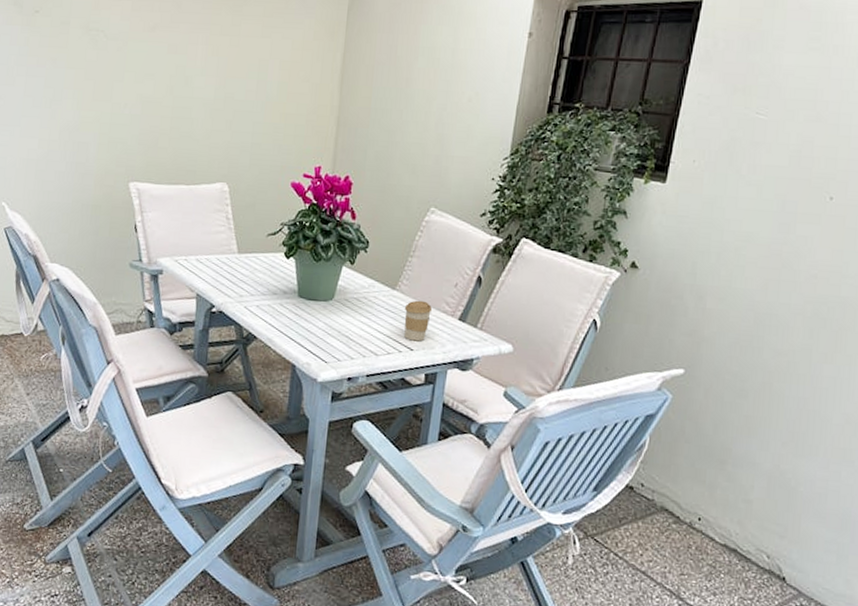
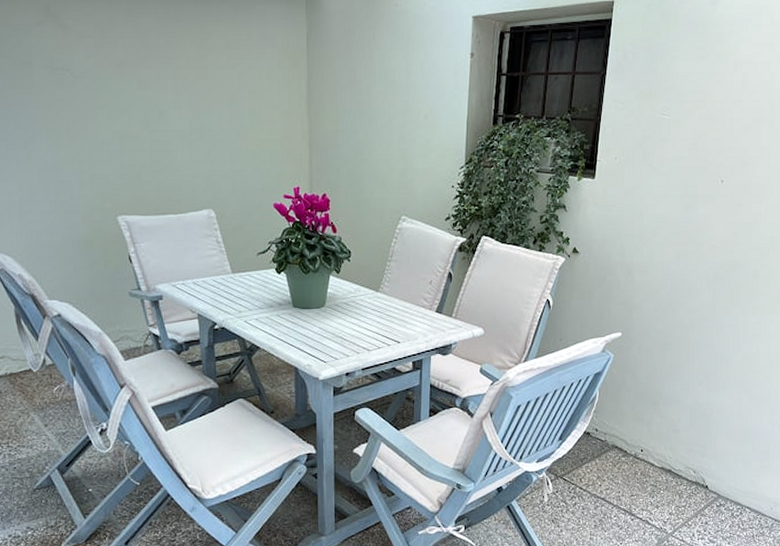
coffee cup: present [404,300,432,342] -> none [389,299,412,335]

